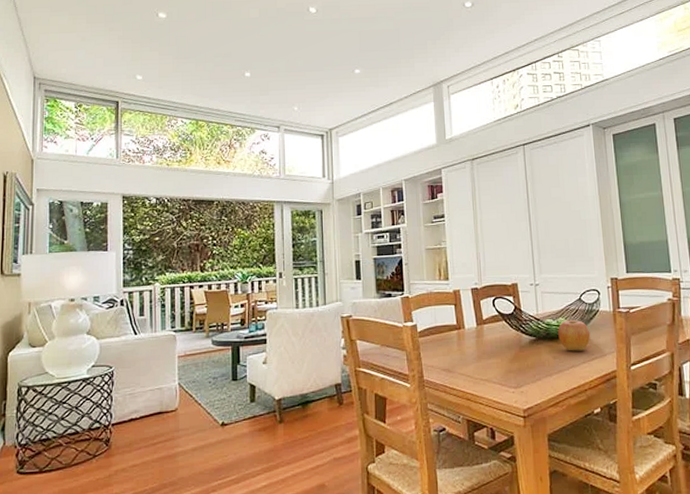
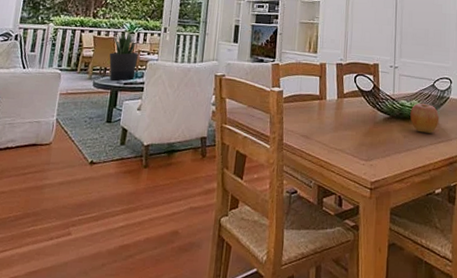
planter: none [225,282,255,336] -> present [109,30,138,81]

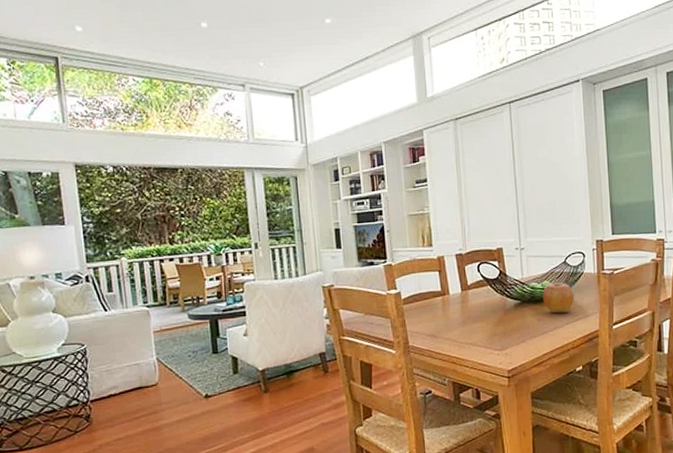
planter: present [109,30,138,81] -> none [198,254,233,309]

